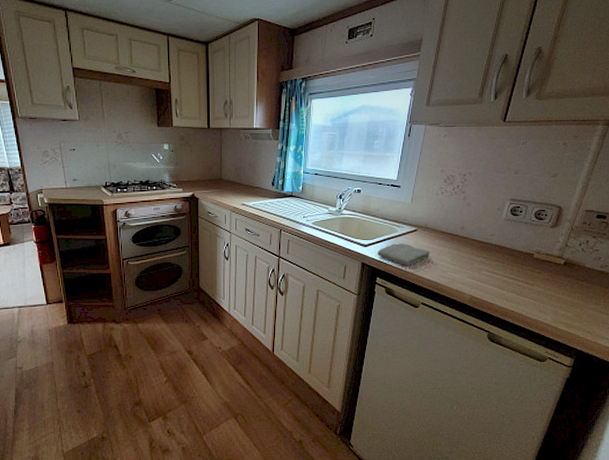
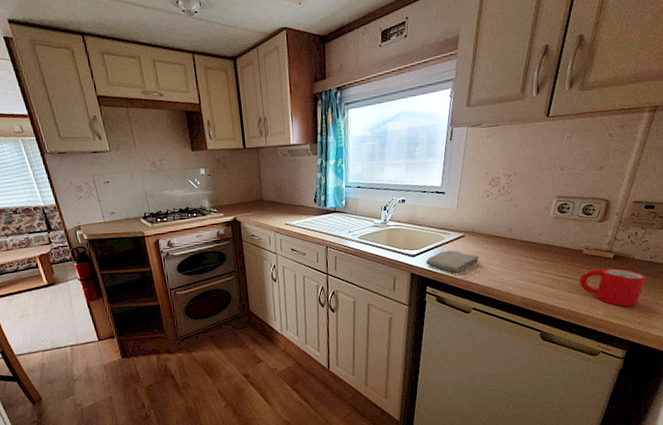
mug: none [529,274,596,315] -> present [579,267,646,307]

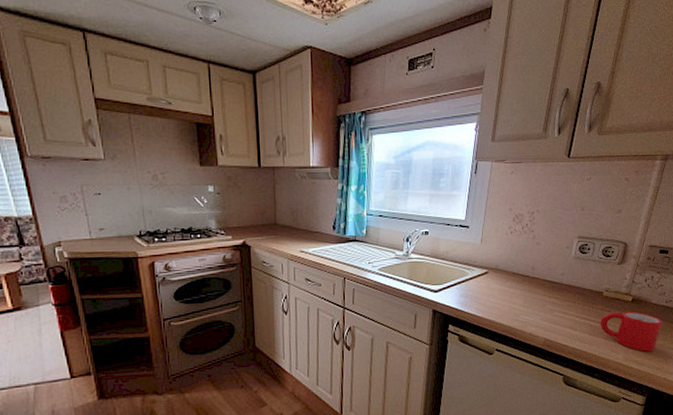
washcloth: present [426,250,479,273] -> none [449,287,503,311]

